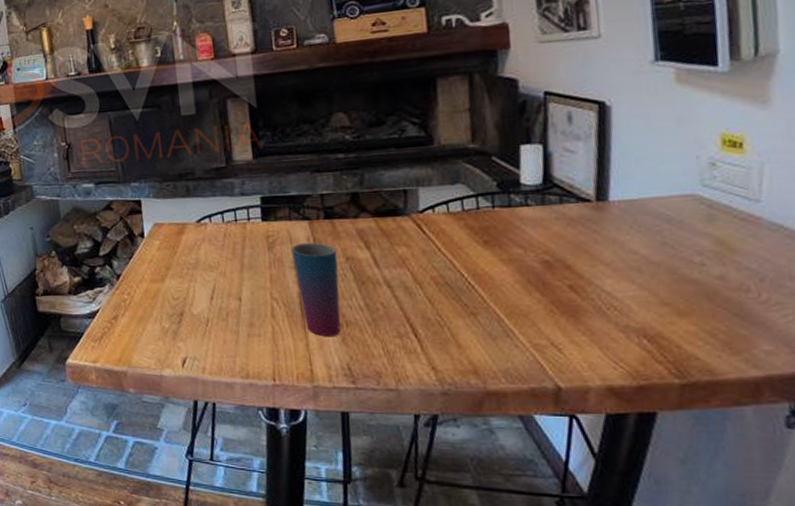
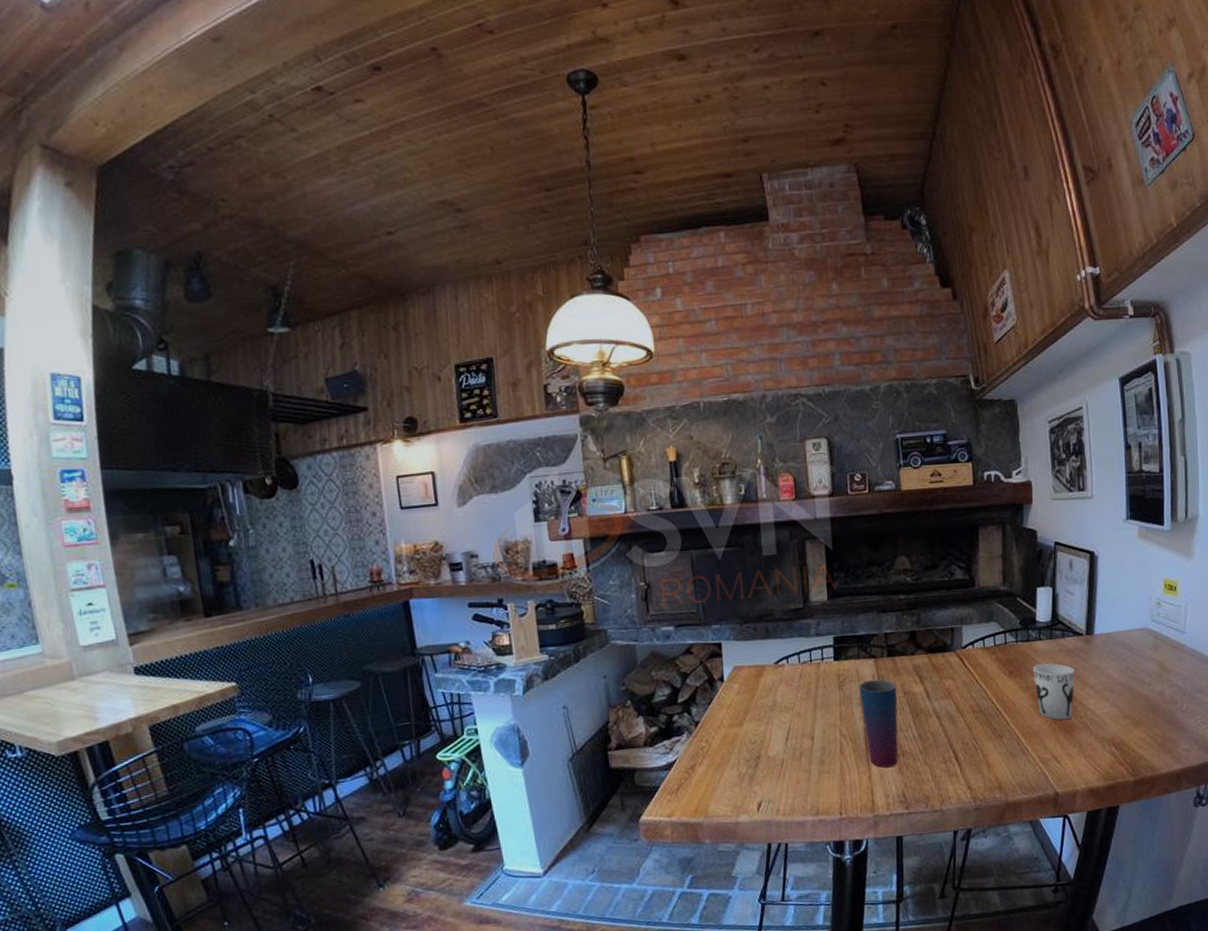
cup: none [517,233,581,302] -> present [1032,663,1075,720]

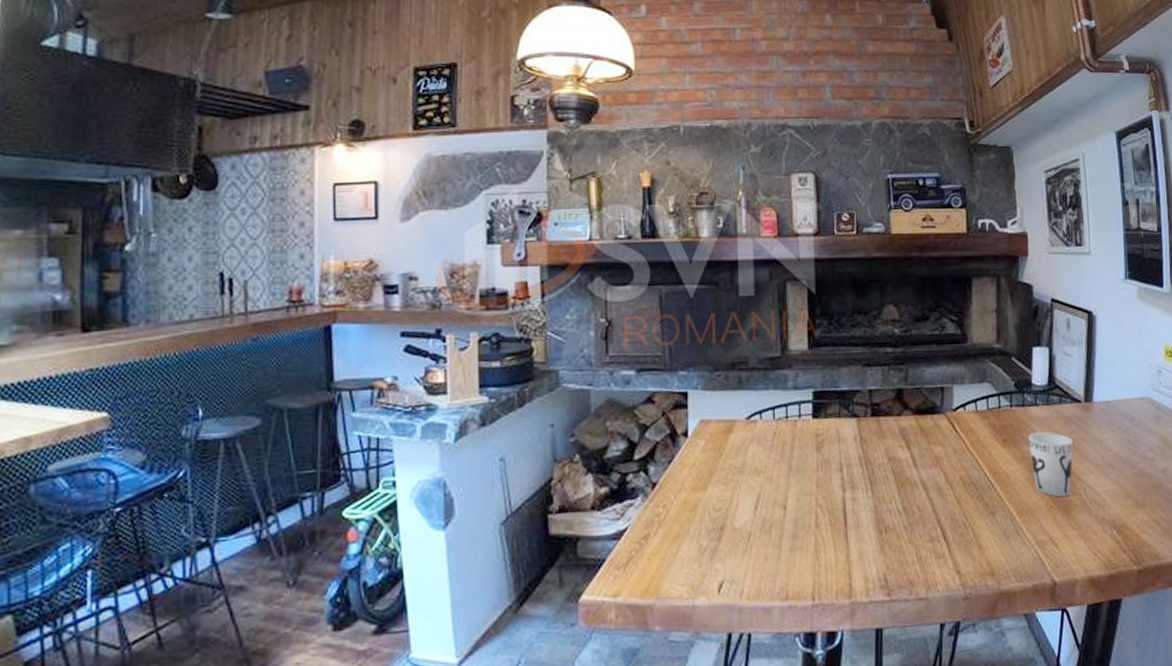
cup: present [859,679,898,768] -> none [839,441,881,545]

